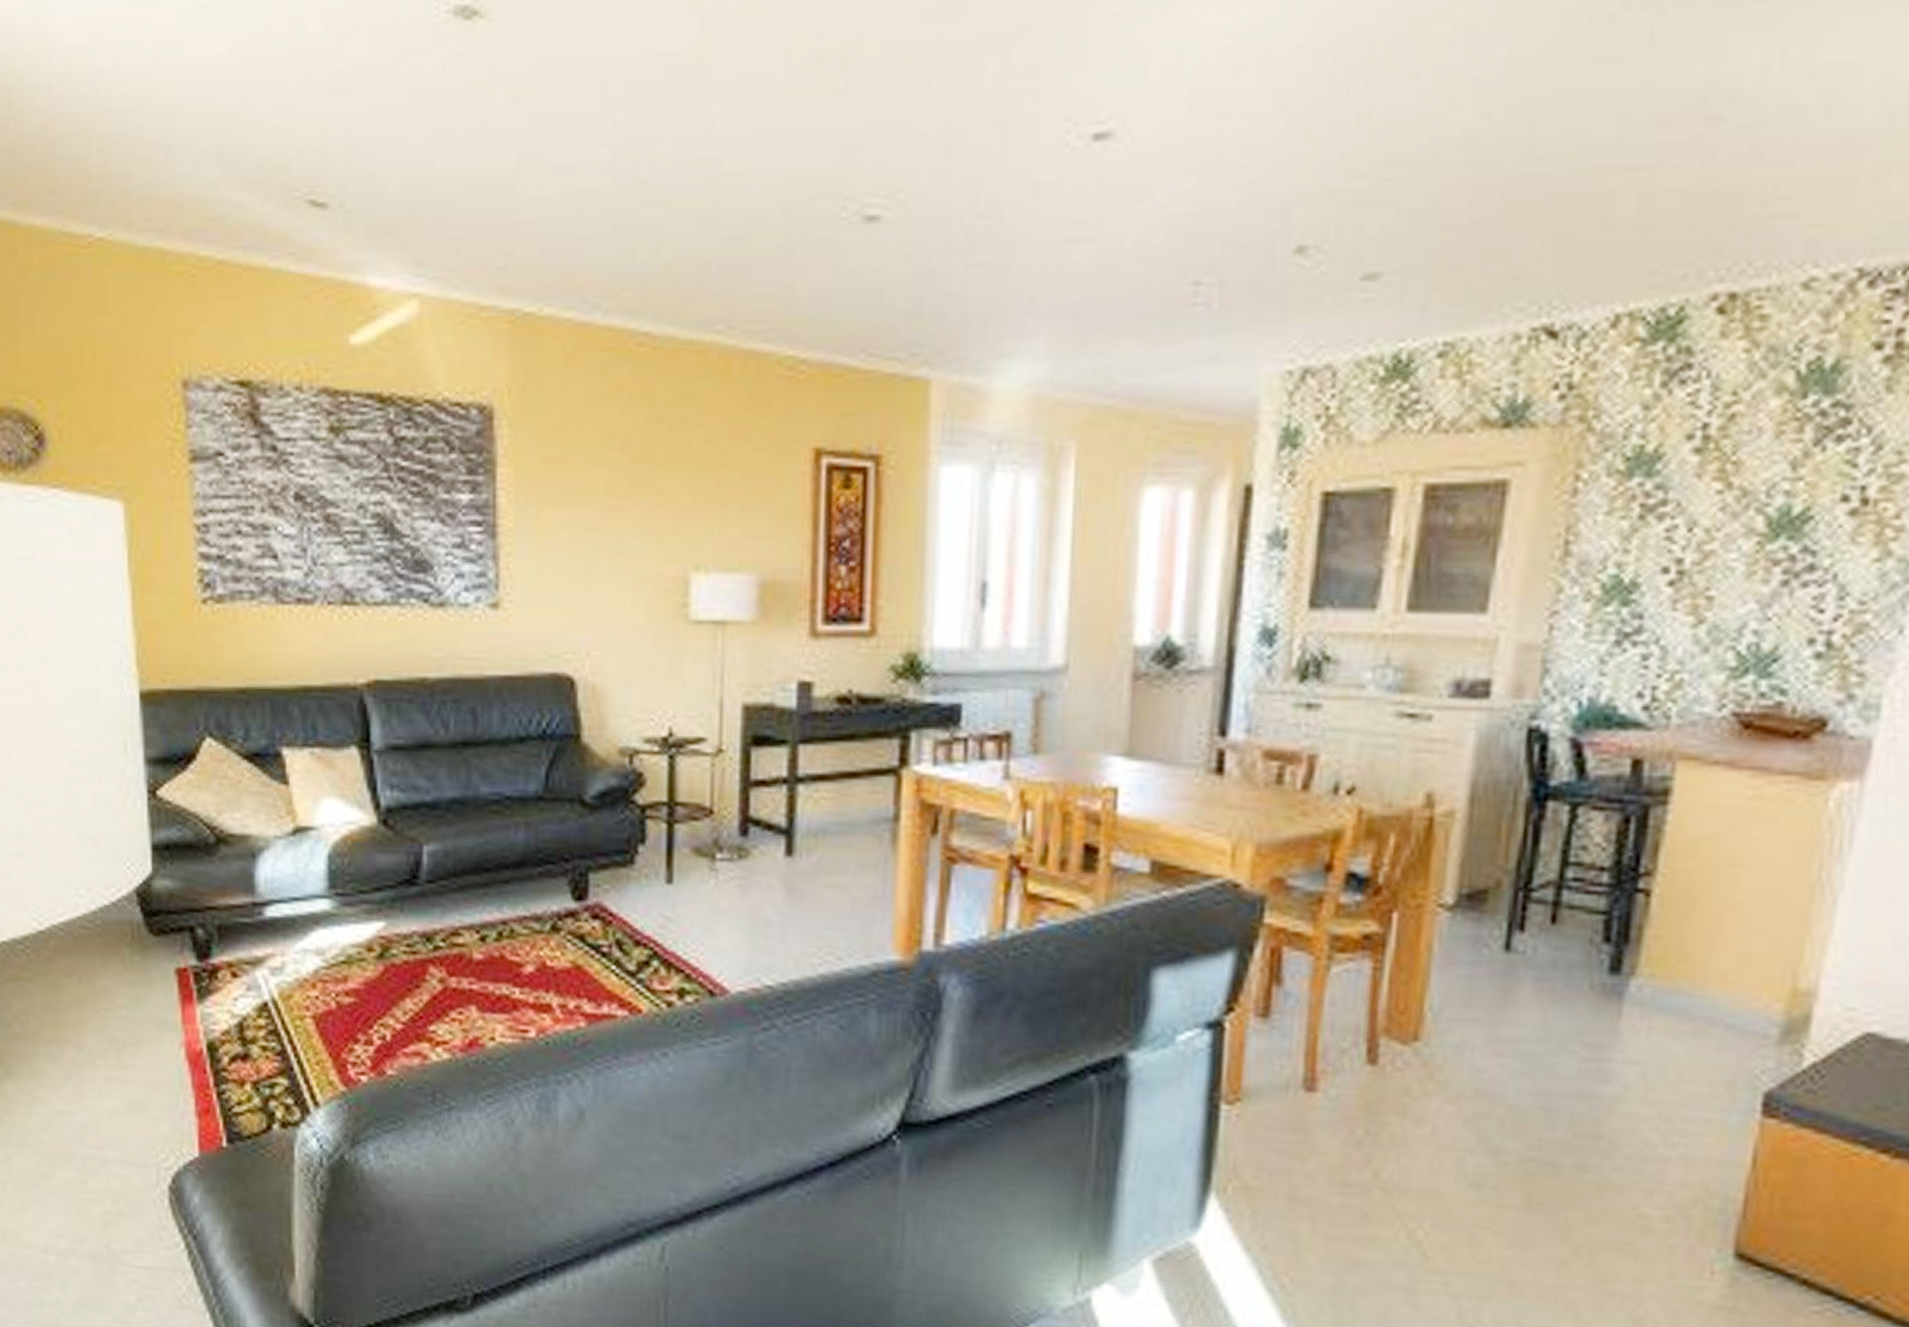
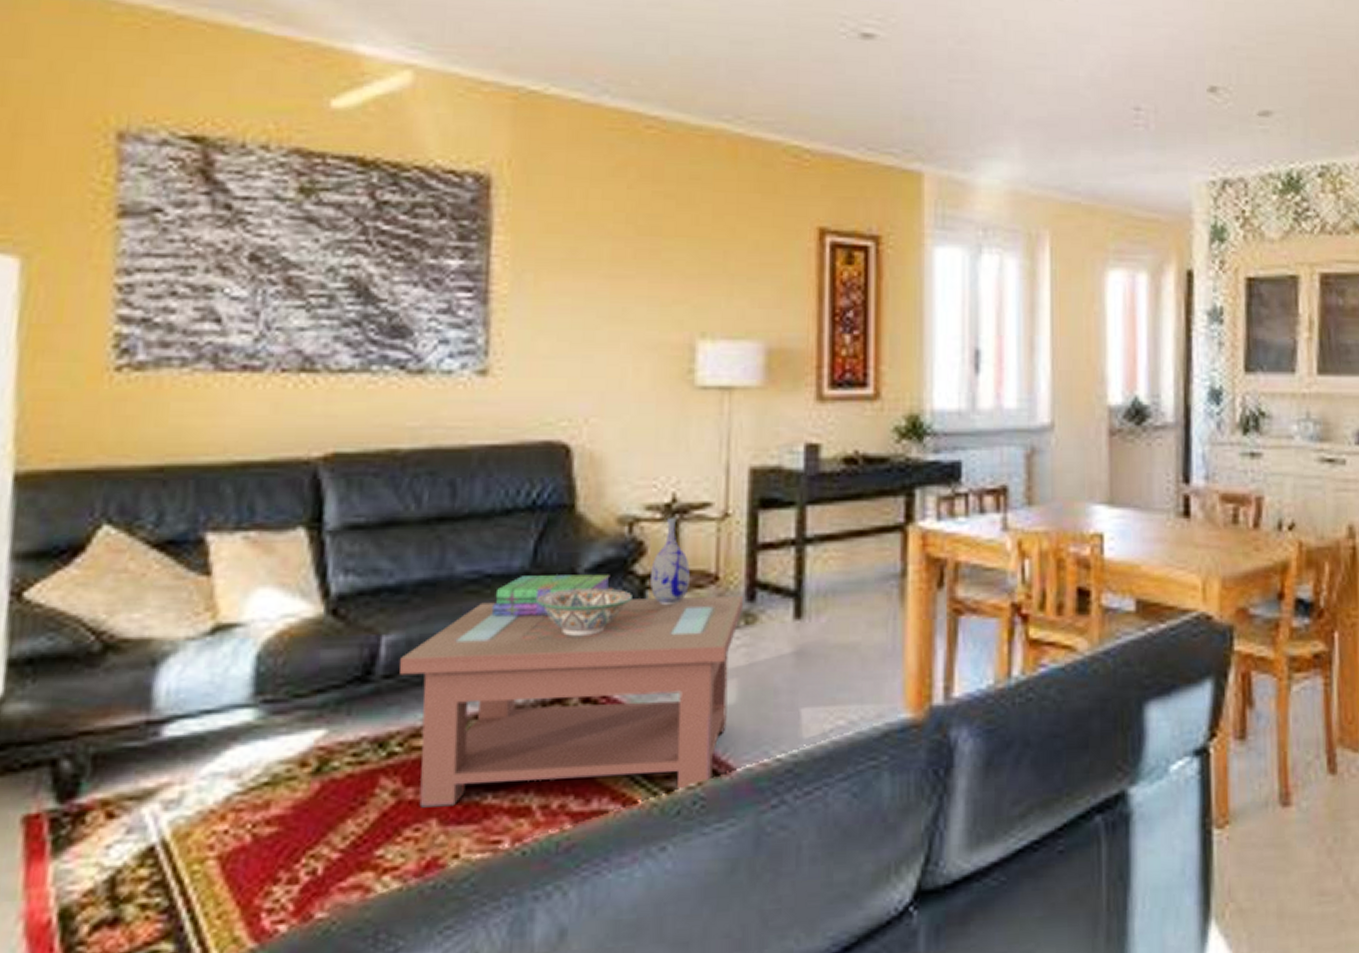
coffee table: none [439,822,736,1004] -> present [399,596,743,808]
stack of books: none [513,799,616,837] -> present [492,573,613,617]
decorative bowl: none [548,813,634,859] -> present [535,587,632,637]
vase: none [650,751,686,834] -> present [650,518,690,604]

